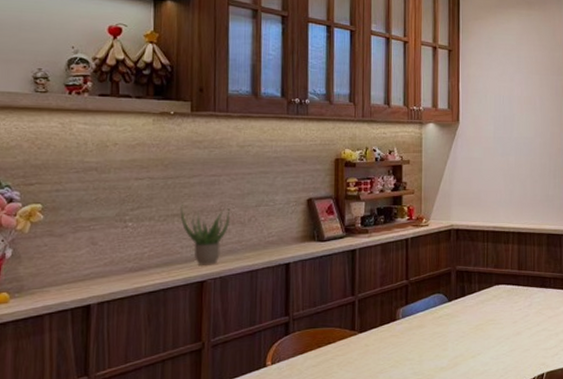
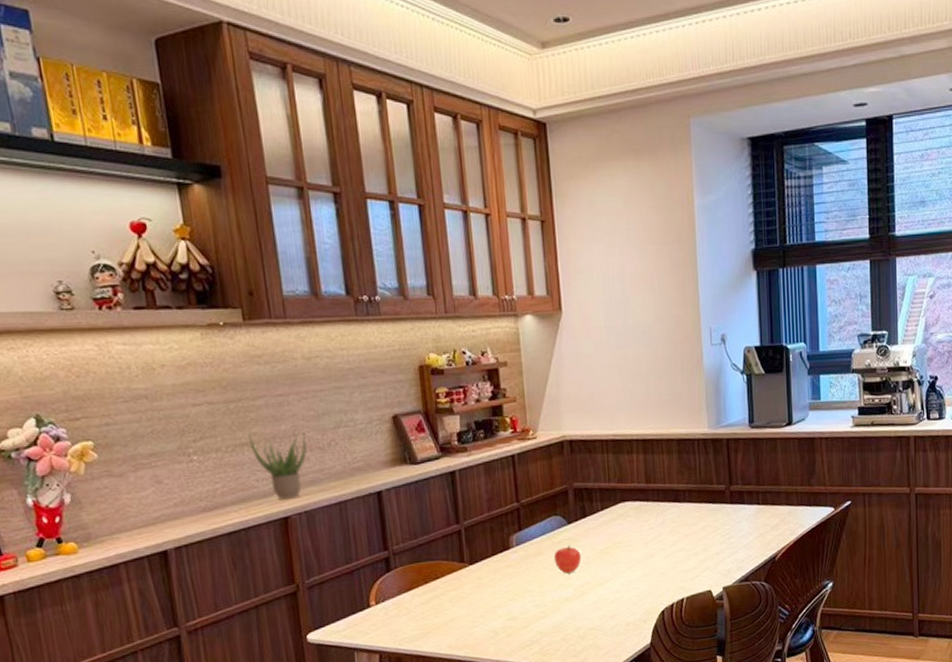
fruit: none [433,321,458,346] -> present [553,546,582,574]

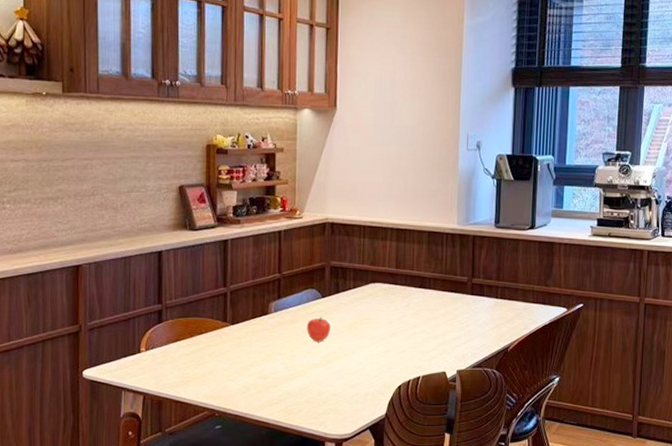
potted plant: present [248,429,307,501] -> none [55,186,102,251]

